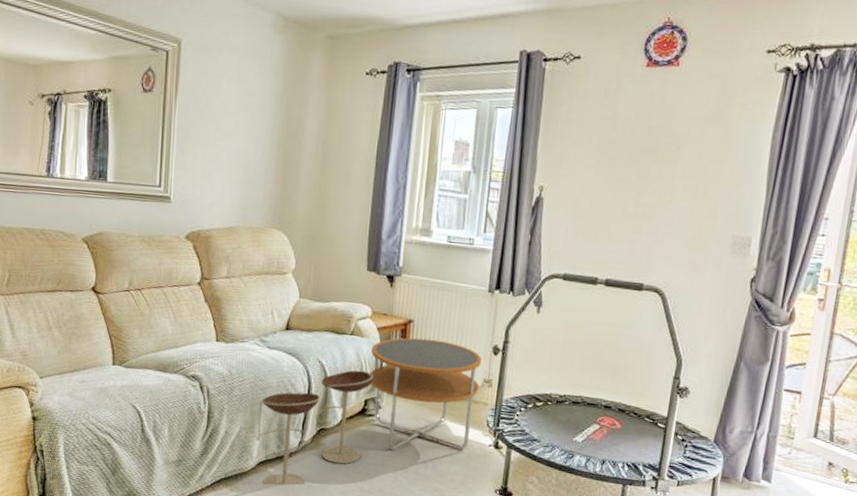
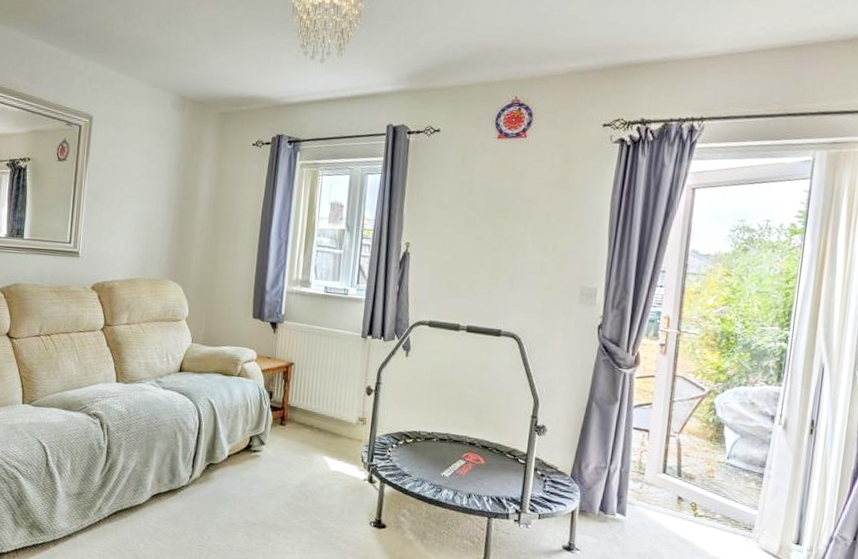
bar stool: present [256,370,373,486] -> none [150,409,258,518]
side table: present [369,337,482,451] -> none [254,379,357,485]

